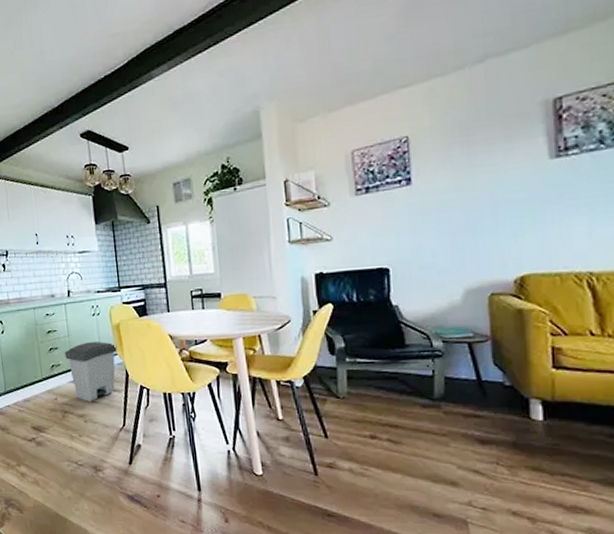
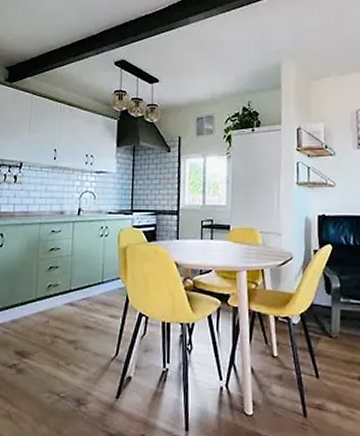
trash can: present [64,341,117,401] -> none [64,263,121,327]

